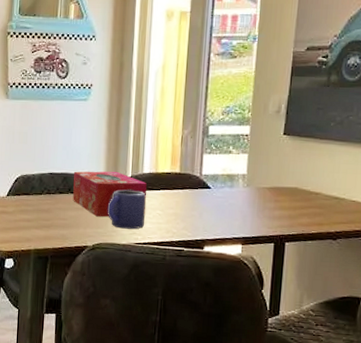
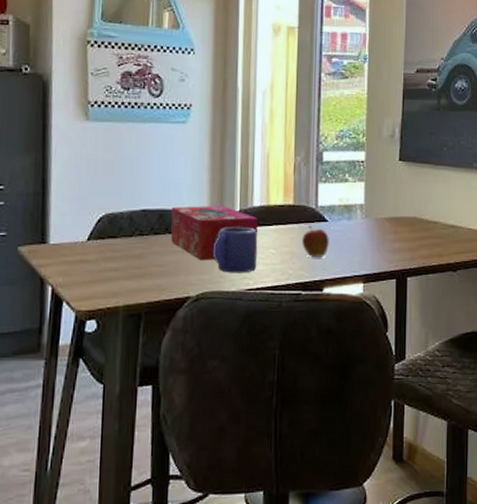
fruit: none [186,191,211,220] -> present [302,225,329,257]

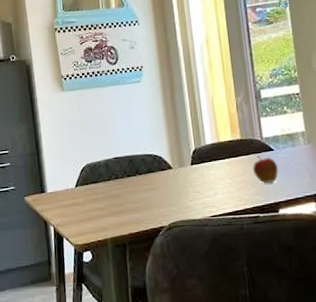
tissue box: present [171,205,258,261] -> none [138,146,216,195]
mug: present [212,226,257,273] -> none [176,162,217,204]

